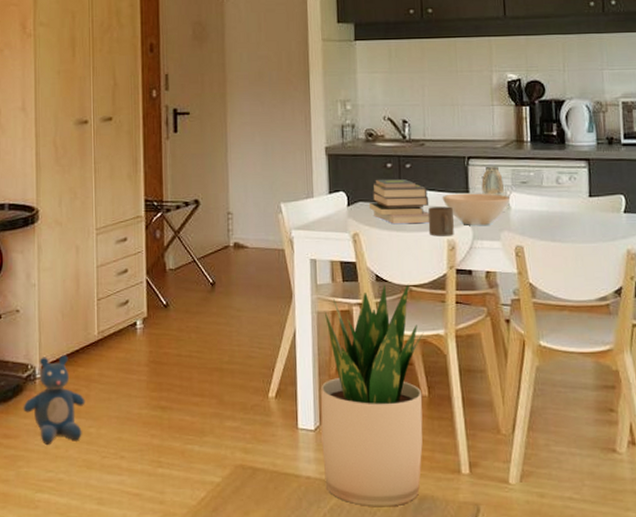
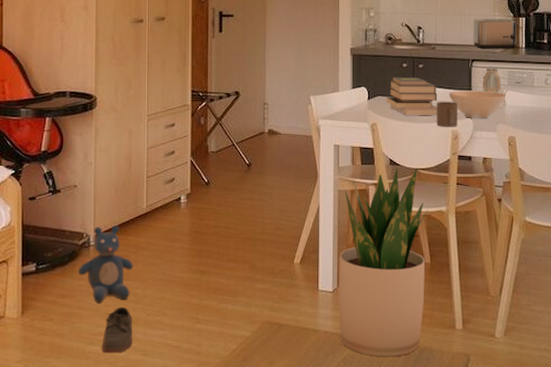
shoe: none [52,448,87,503] -> present [102,306,133,354]
toaster: none [467,108,521,144] -> present [473,19,518,49]

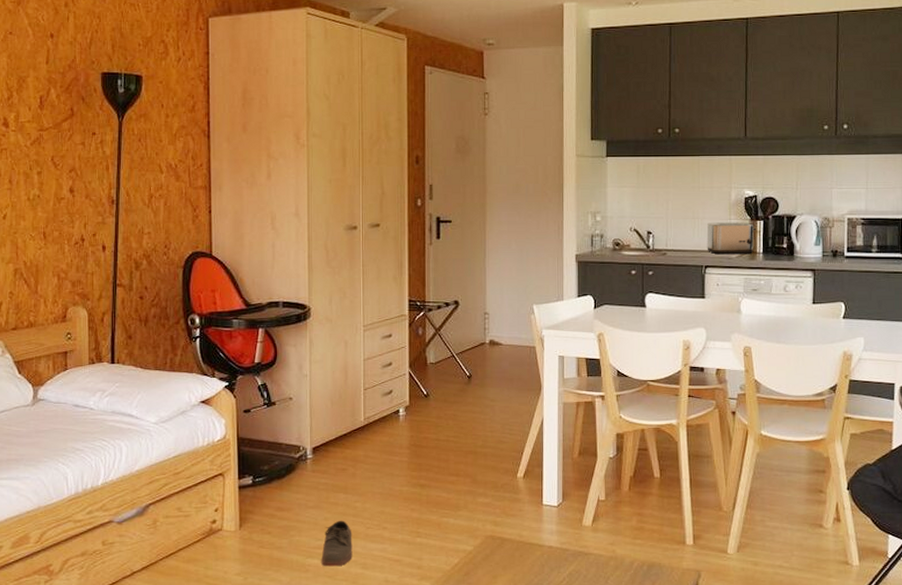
stuffed animal: present [78,225,134,303] -> none [295,438,352,517]
planter: present [338,167,429,357] -> none [563,379,659,573]
books: present [386,77,438,116] -> none [613,284,669,326]
mug: present [436,102,458,127] -> none [666,310,690,337]
bowl: present [448,91,506,118] -> none [680,299,742,328]
vase: present [482,69,501,94] -> none [716,275,736,302]

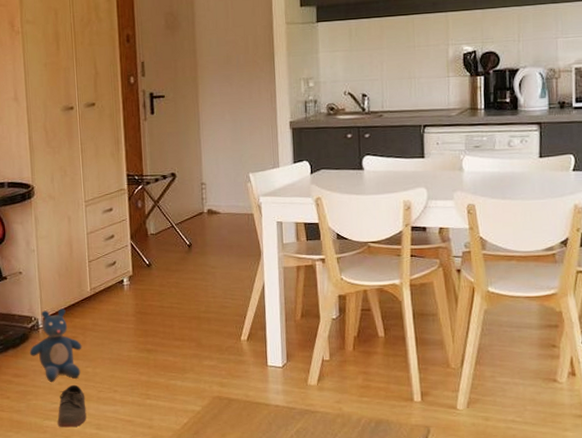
stuffed animal: none [295,438,352,517] -> present [29,308,82,382]
toaster: present [706,222,756,255] -> none [424,78,476,113]

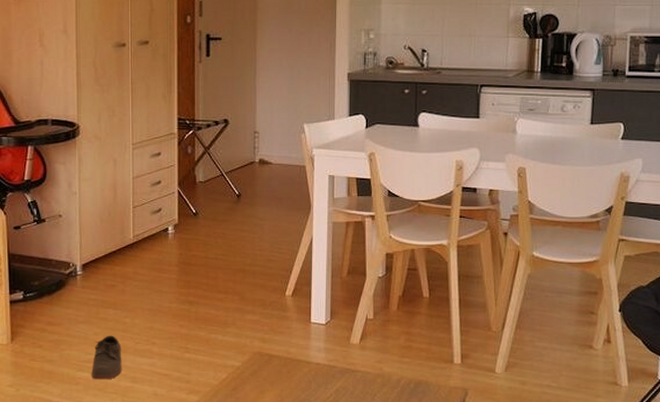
stuffed animal: present [29,308,82,382] -> none [65,255,121,331]

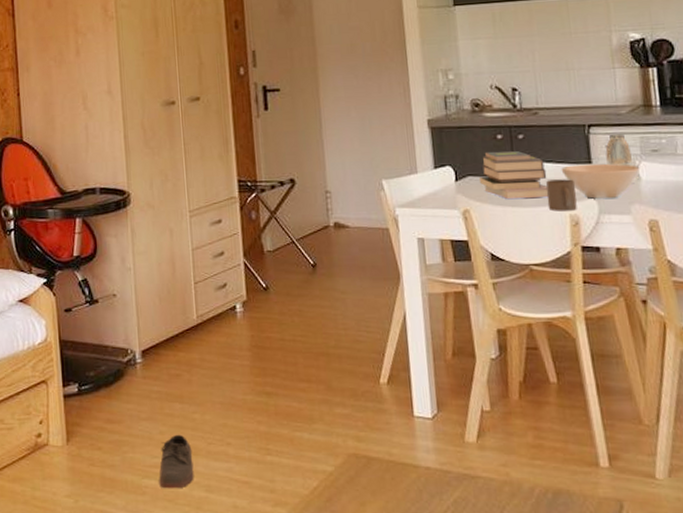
books: none [385,103,442,146] -> present [478,150,549,200]
mug: none [439,130,464,157] -> present [546,179,577,212]
bowl: none [454,118,518,148] -> present [561,163,641,199]
vase: none [492,95,512,122] -> present [605,134,633,166]

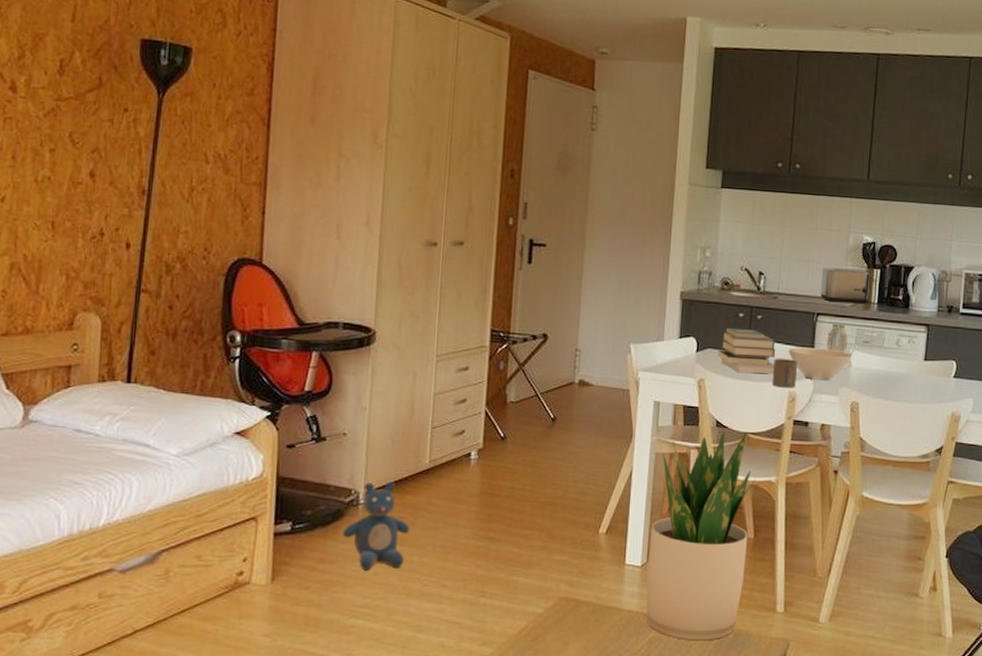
stuffed animal: none [125,339,188,430] -> present [342,482,410,571]
shoe: present [159,434,194,489] -> none [367,575,406,629]
planter: none [435,263,554,501] -> present [646,431,756,641]
toaster: none [586,70,648,111] -> present [820,267,872,304]

